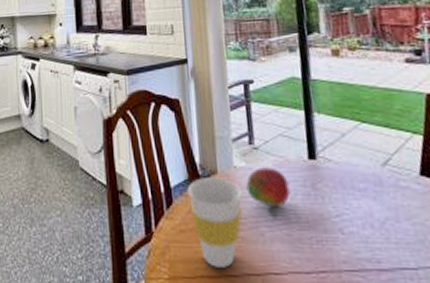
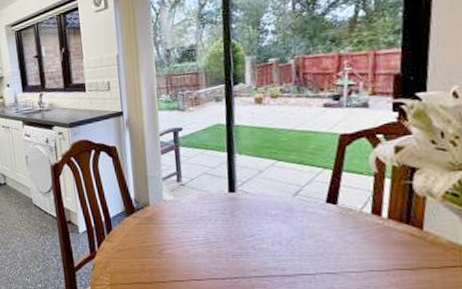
cup: present [187,178,243,268] -> none [124,209,171,276]
fruit: present [246,167,290,208] -> none [174,200,211,231]

